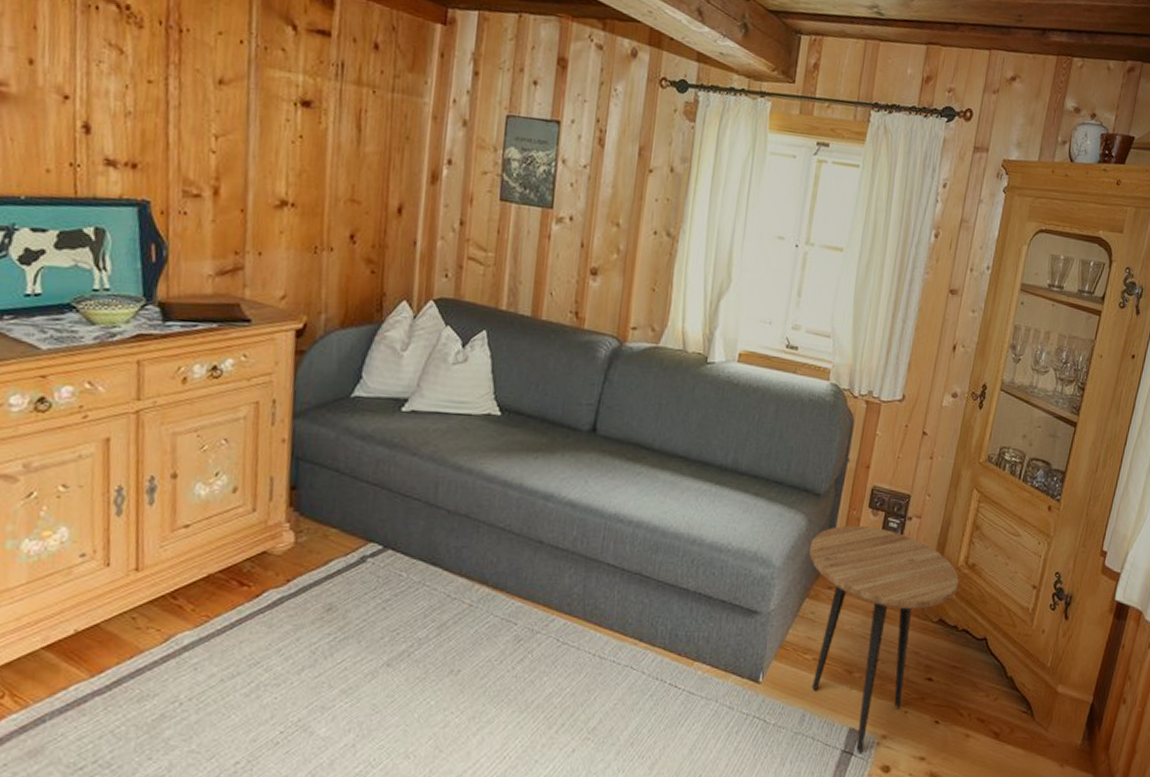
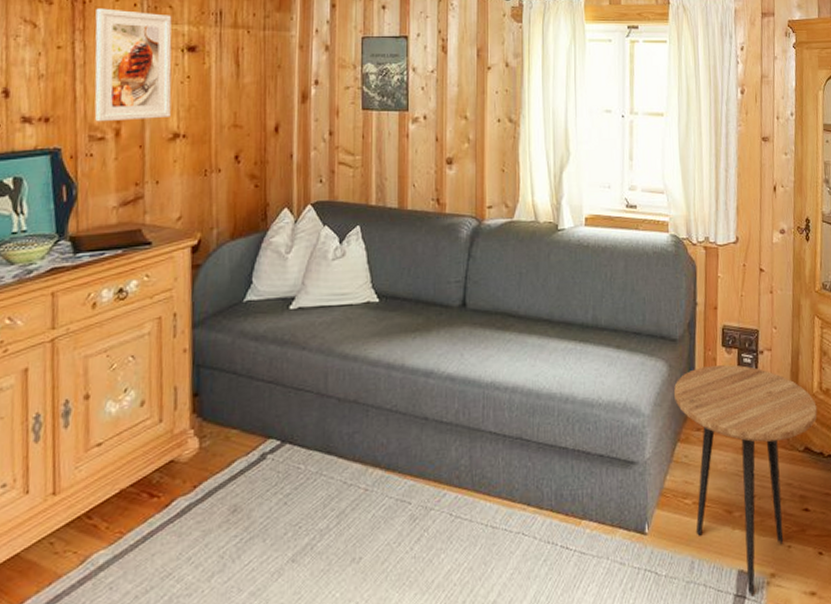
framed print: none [190,40,285,181] -> present [94,8,172,122]

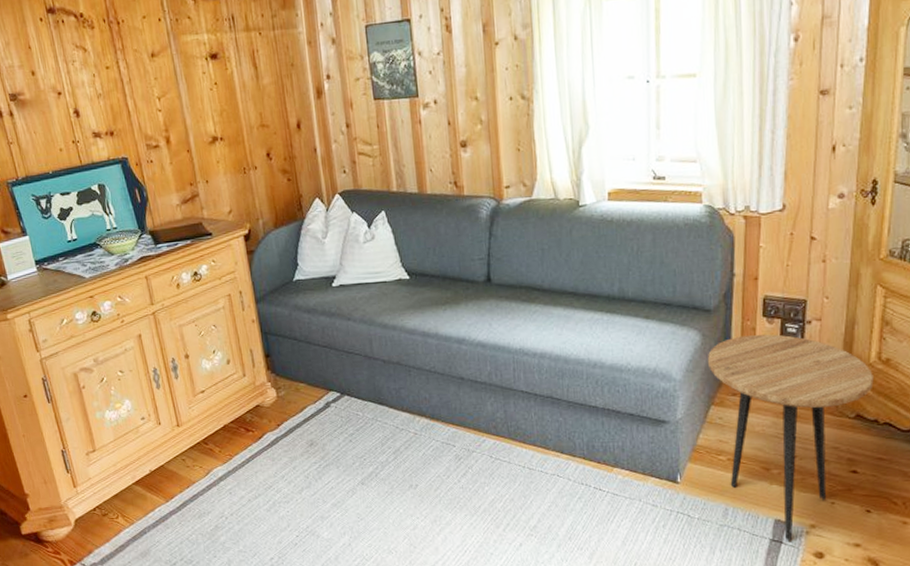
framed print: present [94,8,172,122] -> none [129,25,207,132]

